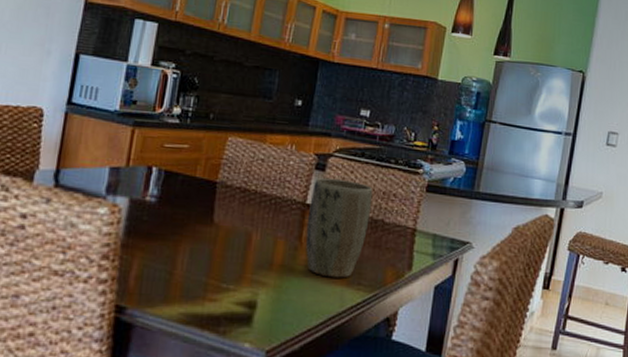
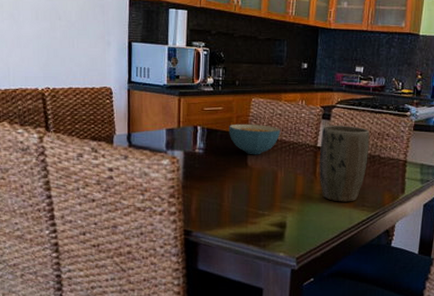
cereal bowl: none [193,167,262,210] -> present [229,123,281,155]

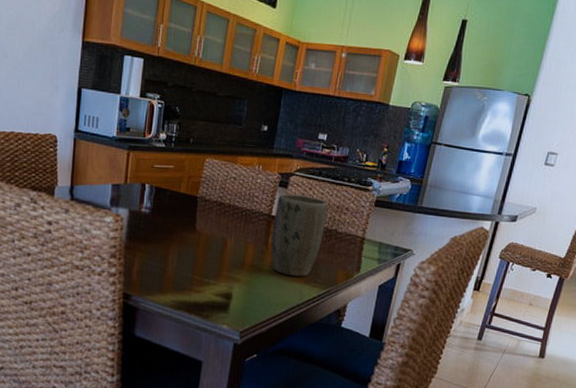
cereal bowl: present [229,123,281,155] -> none [179,184,234,220]

